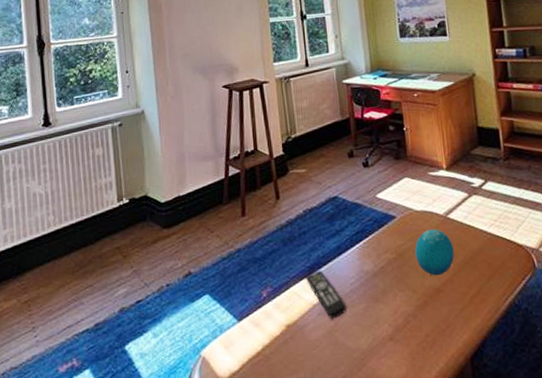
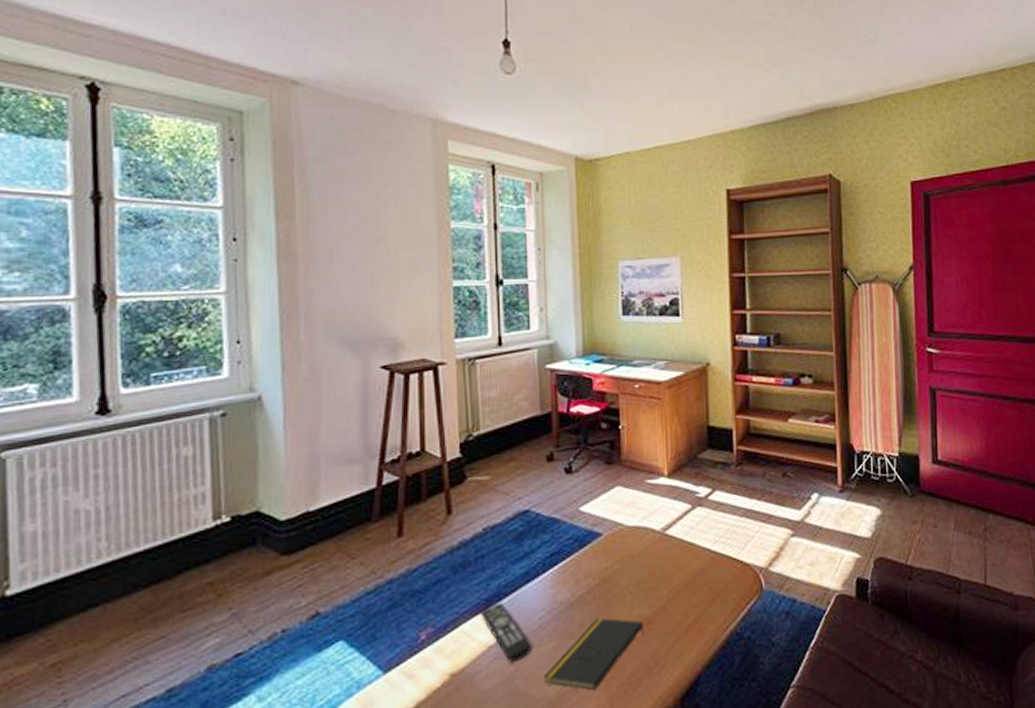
notepad: none [357,285,436,346] -> present [543,617,645,691]
decorative orb: present [415,228,455,276] -> none [623,547,670,604]

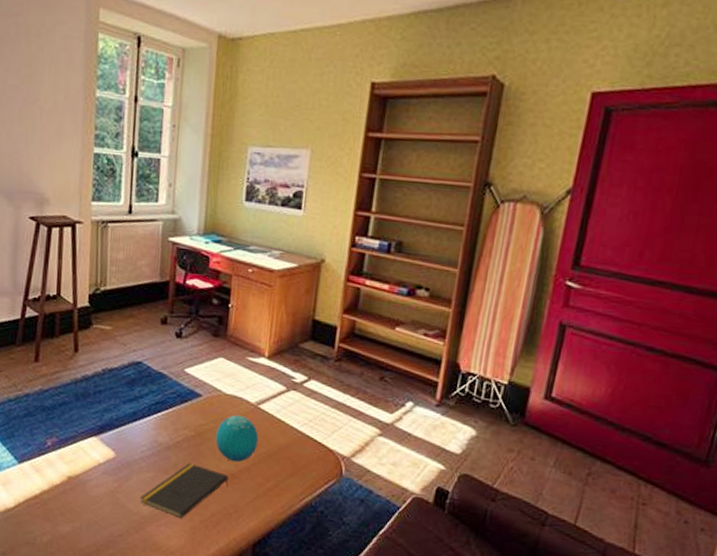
remote control: present [481,602,533,662] -> none [95,431,134,480]
decorative orb: none [623,547,670,604] -> present [215,414,259,462]

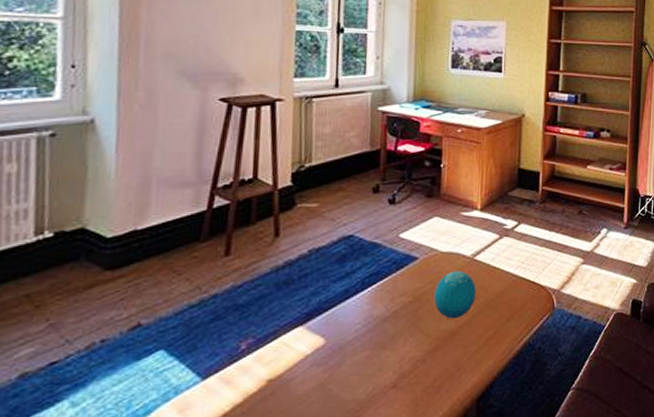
notepad: present [140,462,229,519] -> none [355,330,450,394]

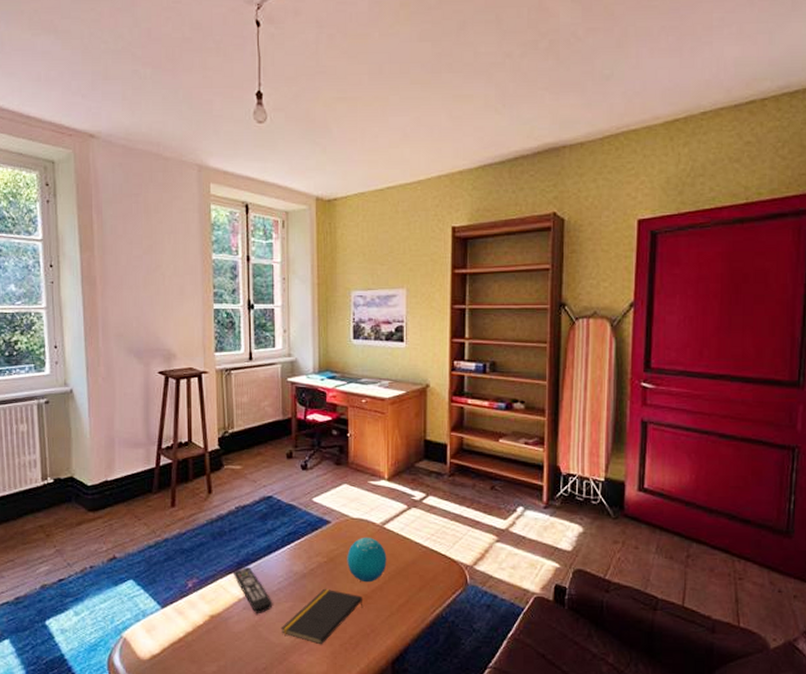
remote control: none [301,316,347,369] -> present [234,566,273,613]
notepad: none [355,330,450,394] -> present [281,588,364,645]

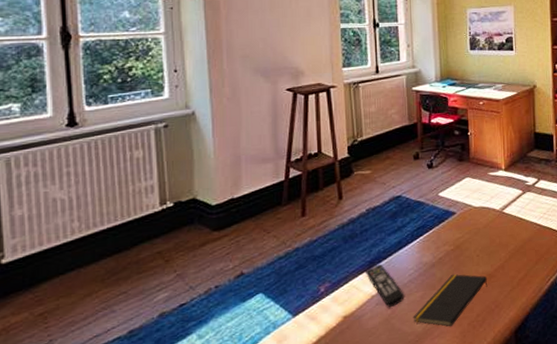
decorative orb: present [347,537,387,583] -> none [471,222,507,264]

